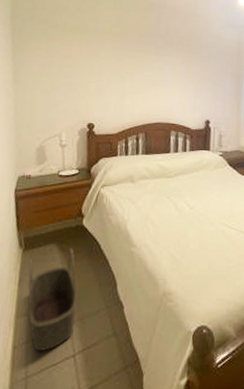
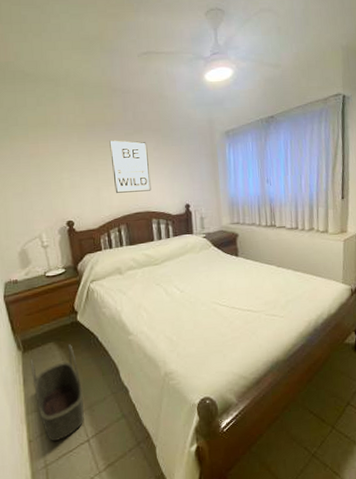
wall art: none [138,51,175,103] -> present [109,140,151,193]

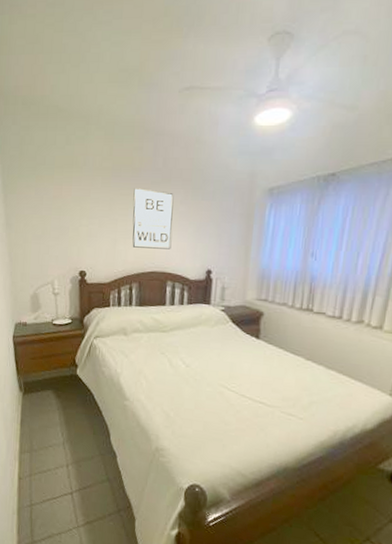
basket: present [30,344,85,442] -> none [28,396,73,486]

